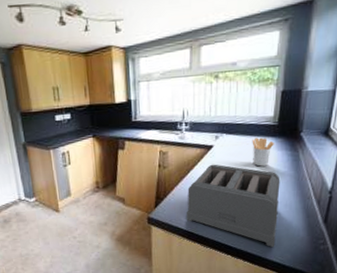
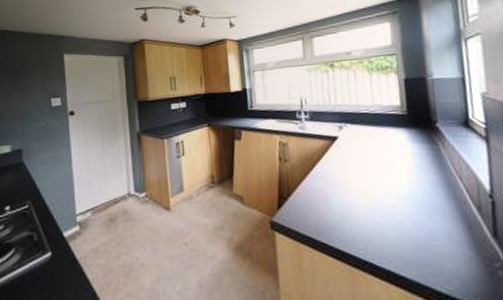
toaster: present [186,164,280,248] -> none [314,157,436,271]
utensil holder: present [252,137,274,167] -> none [381,128,407,162]

